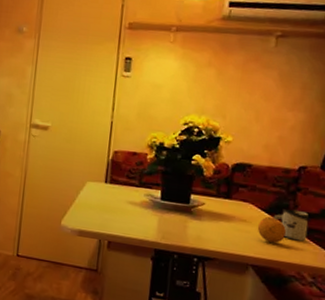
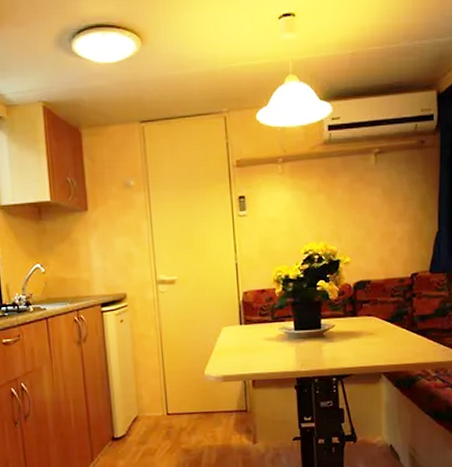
fruit: present [257,216,286,243] -> none [383,325,408,349]
cup: present [273,209,309,242] -> none [395,314,426,343]

